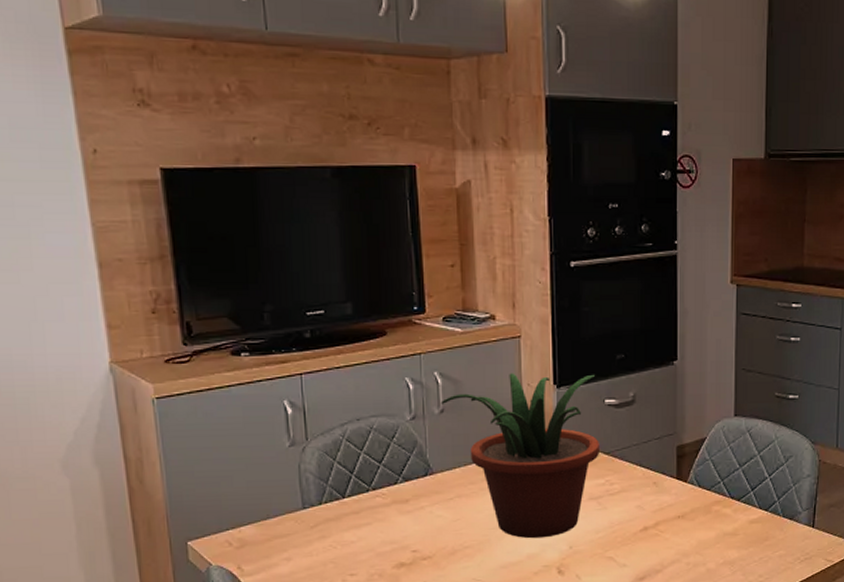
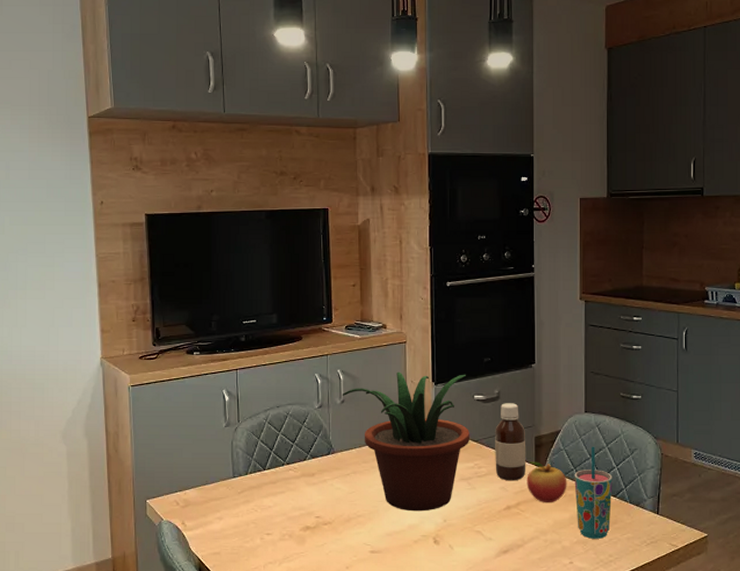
bottle: none [630,407,667,499] -> present [495,403,526,481]
fruit: none [666,474,713,521] -> present [526,461,567,502]
cup: none [721,455,764,559] -> present [574,446,613,539]

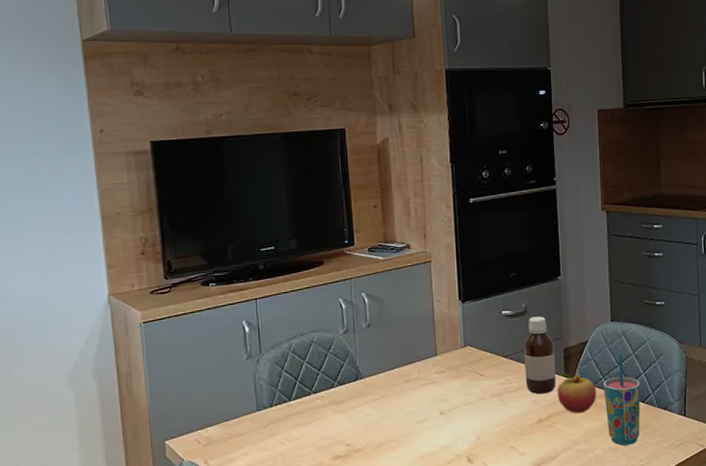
potted plant: present [342,371,469,512] -> none [367,290,499,432]

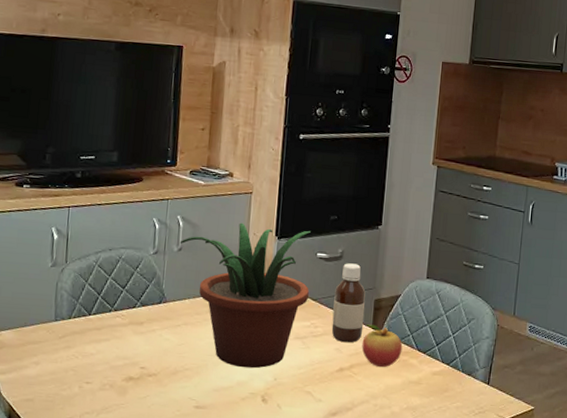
potted plant: none [367,290,499,432] -> present [180,222,311,369]
cup: present [603,354,641,446] -> none [408,313,448,406]

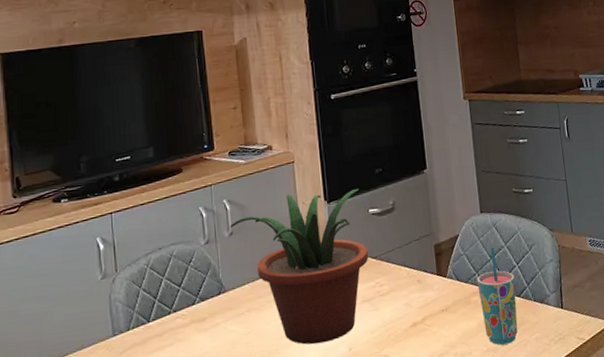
bottle: present [331,263,366,343] -> none [393,212,429,296]
fruit: present [362,324,403,367] -> none [430,270,471,314]
cup: none [408,313,448,406] -> present [477,247,518,345]

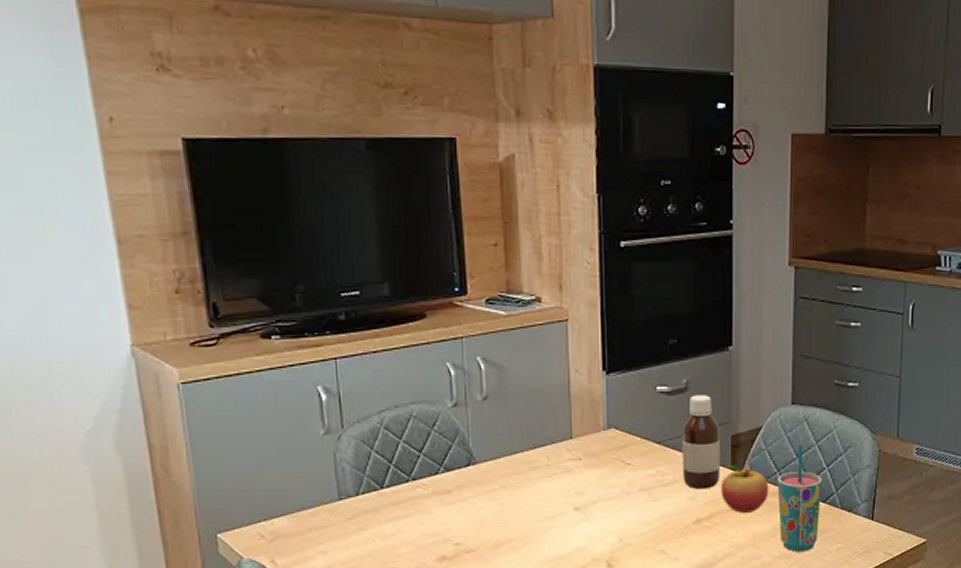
potted plant: present [230,188,368,345] -> none [484,358,651,531]
bottle: none [393,212,429,296] -> present [682,395,721,490]
fruit: none [430,270,471,314] -> present [721,465,769,513]

